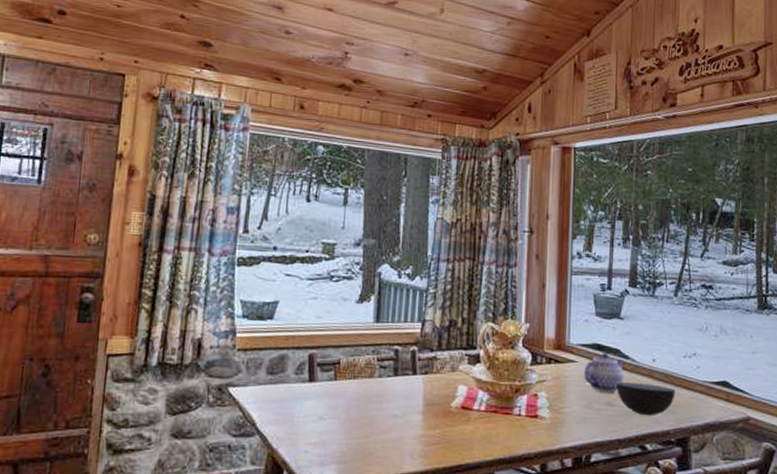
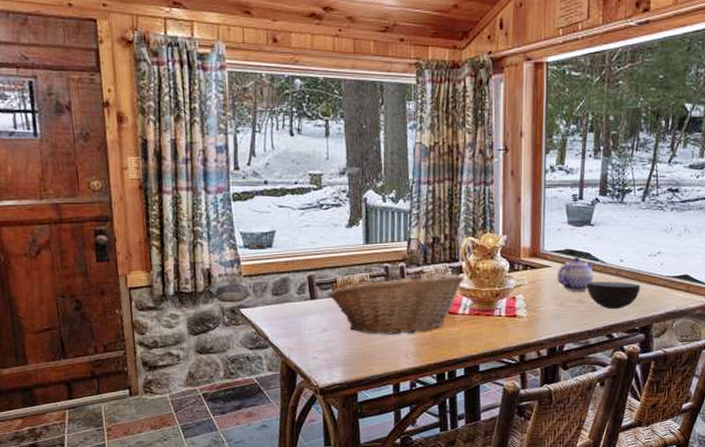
fruit basket: none [330,358,483,430] -> present [329,274,465,335]

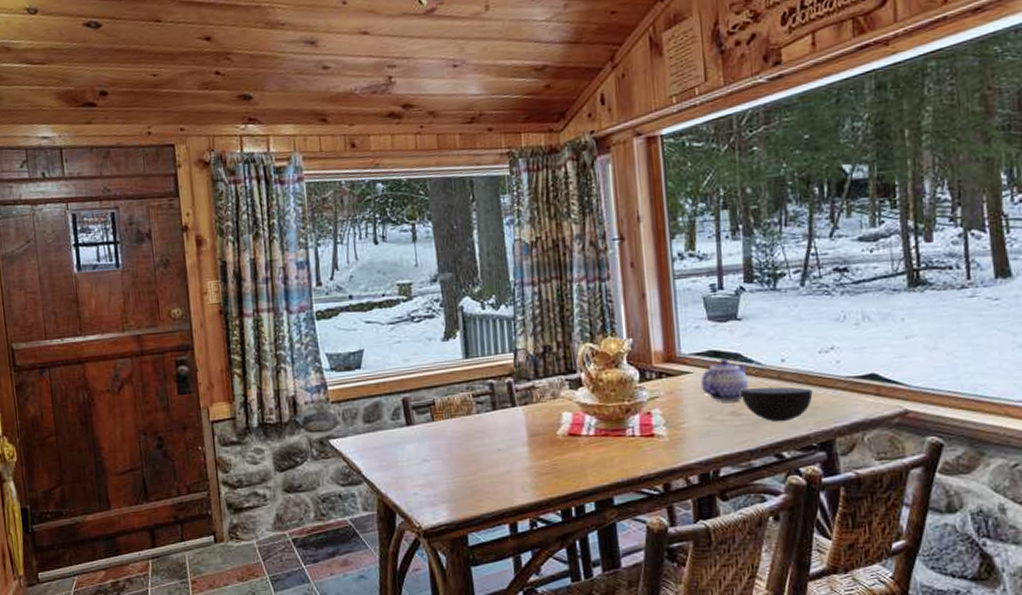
fruit basket: present [329,274,465,335] -> none [427,387,586,464]

